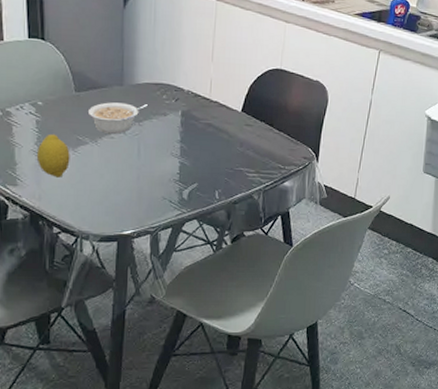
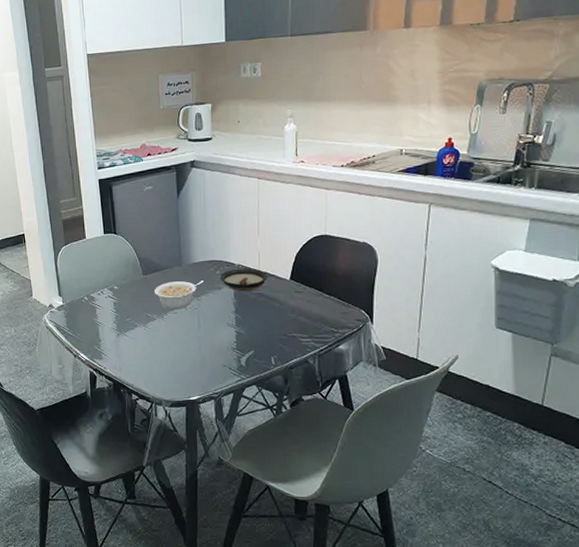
fruit: present [36,133,70,178] -> none [115,313,142,351]
saucer: none [166,94,219,121] -> present [219,268,268,292]

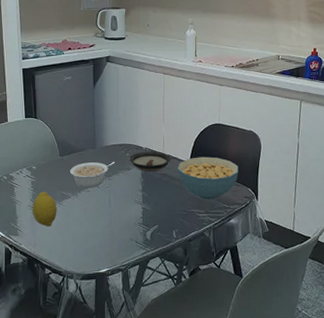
fruit: none [115,313,142,351] -> present [32,191,57,227]
cereal bowl: none [276,273,350,323] -> present [178,156,239,200]

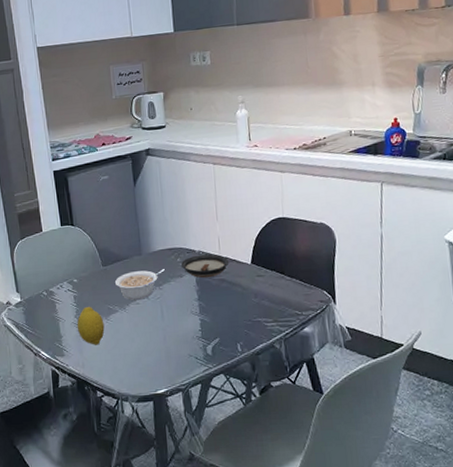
cereal bowl: present [178,156,239,200] -> none [237,256,311,307]

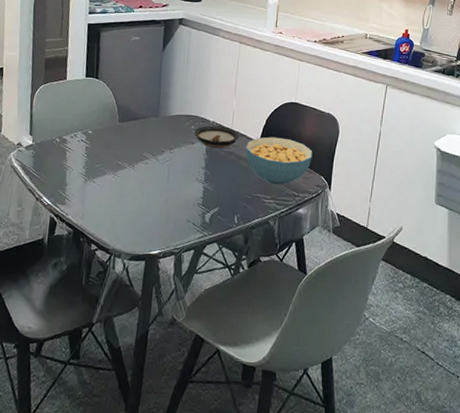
fruit: present [77,306,105,345] -> none [83,159,111,198]
legume: present [115,269,165,300] -> none [129,131,178,160]
cereal bowl: none [237,256,311,307] -> present [245,136,313,185]

